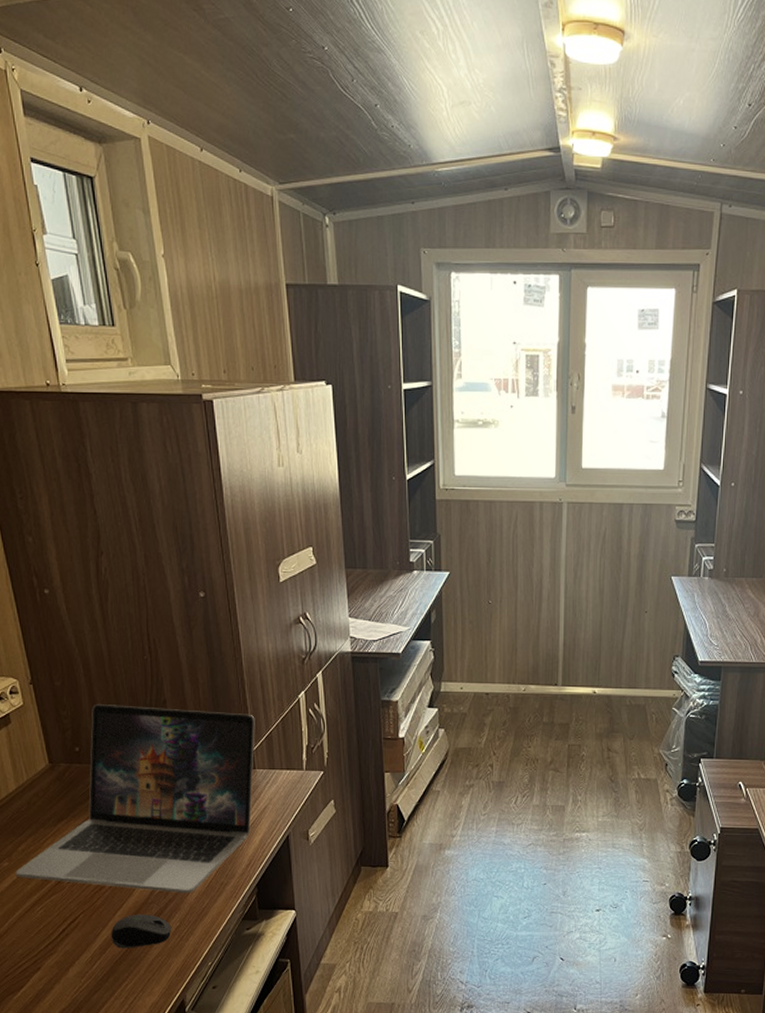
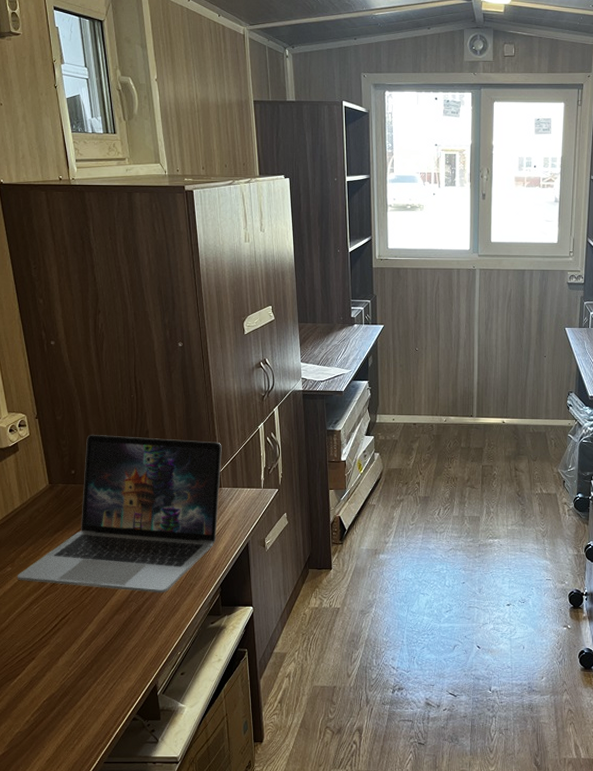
computer mouse: present [111,914,172,949] -> none [96,611,148,641]

